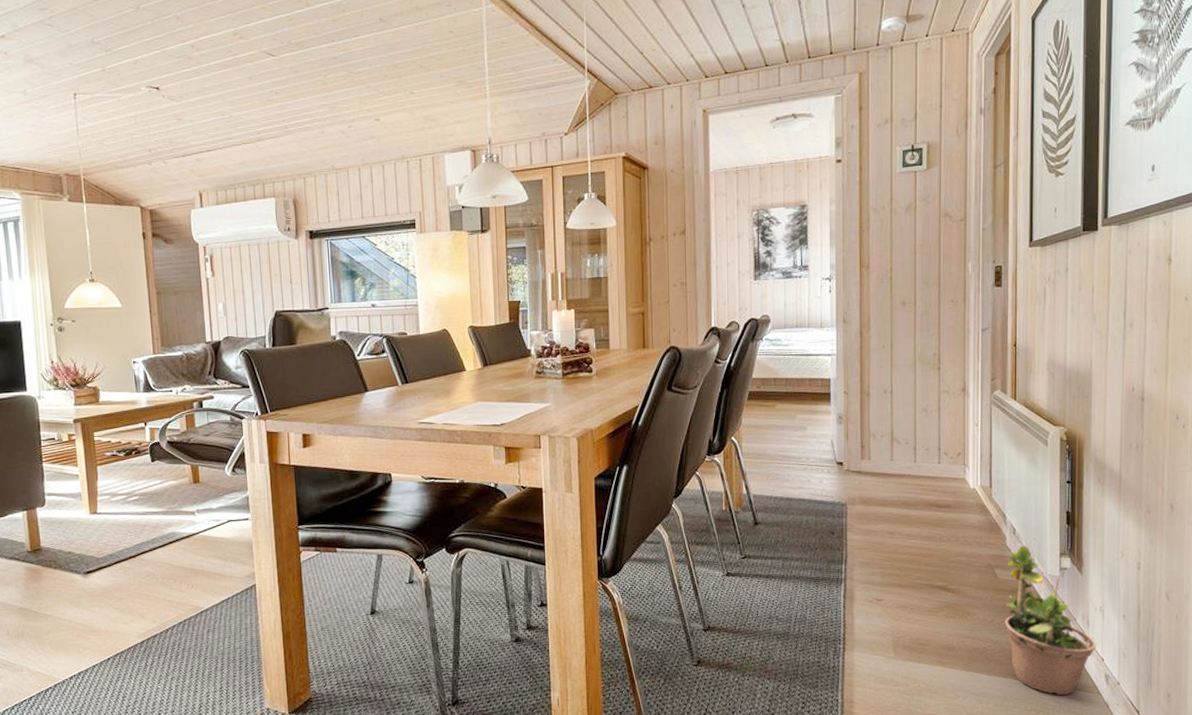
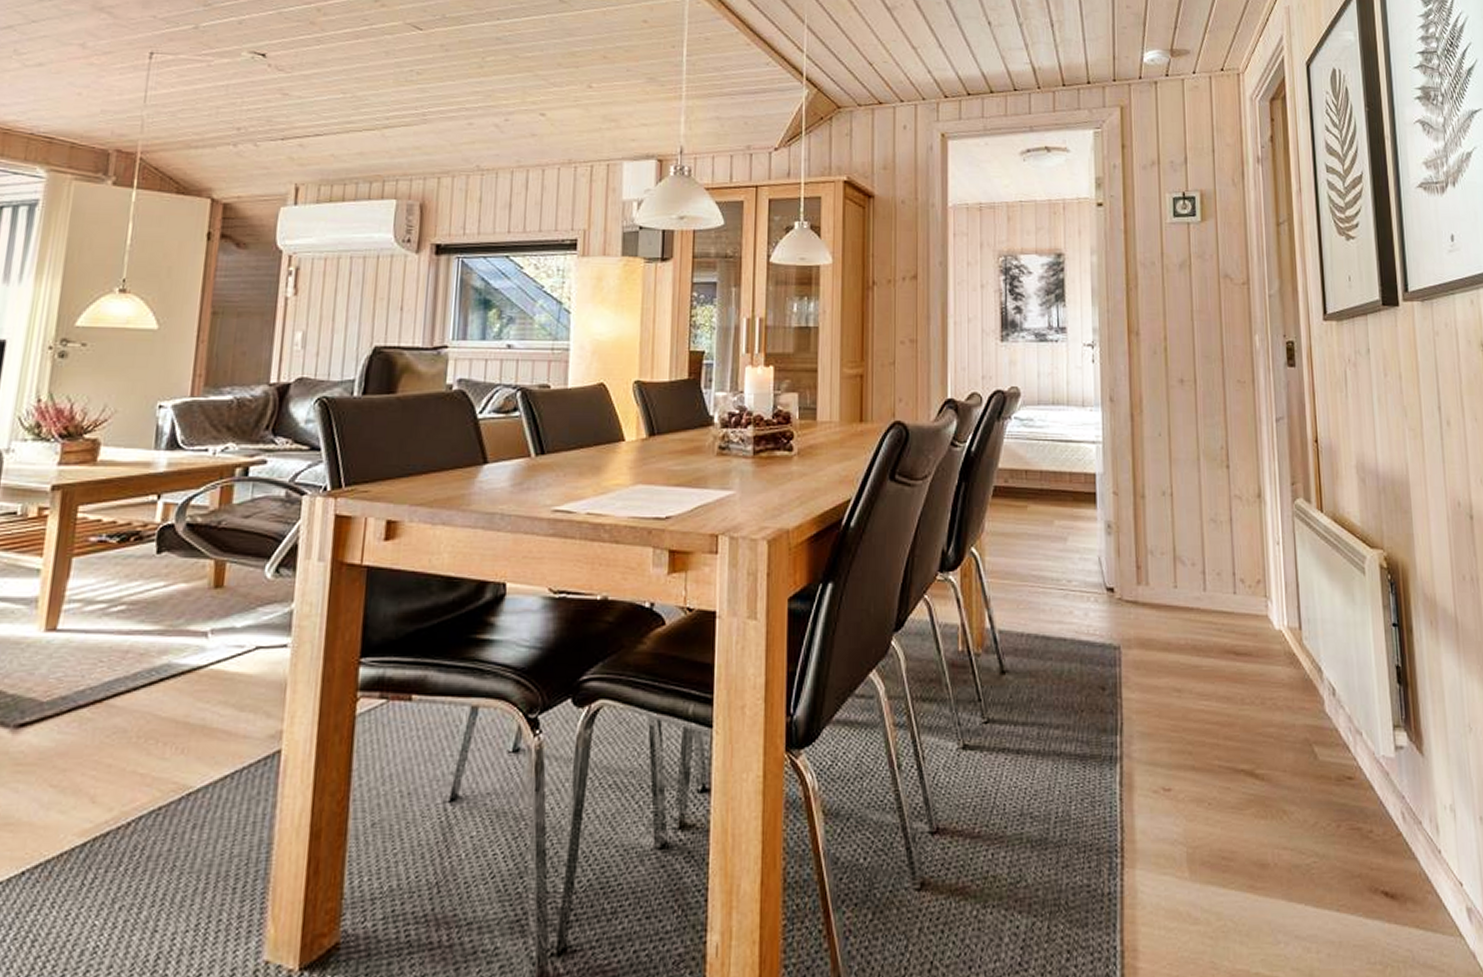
potted plant: present [1005,537,1096,696] -> none [1328,701,1451,941]

